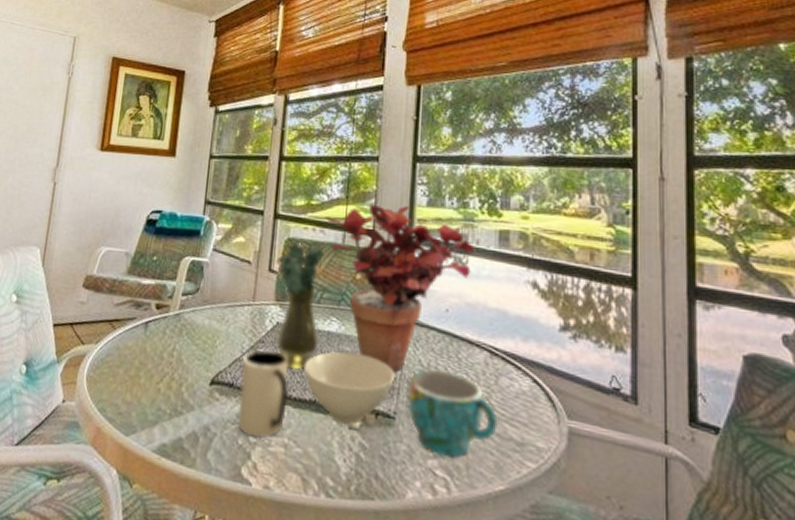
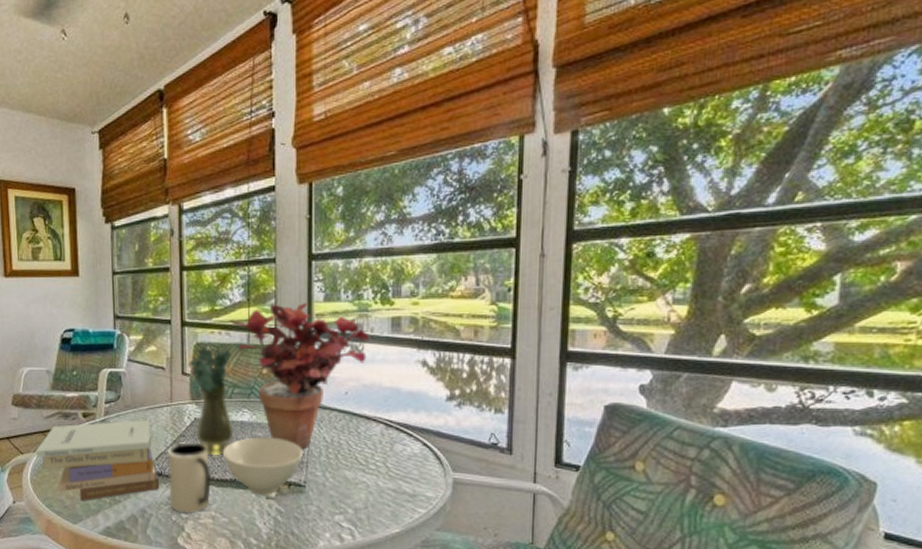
books: none [97,315,229,409] -> present [35,420,159,501]
cup: present [407,369,498,458] -> none [315,443,393,512]

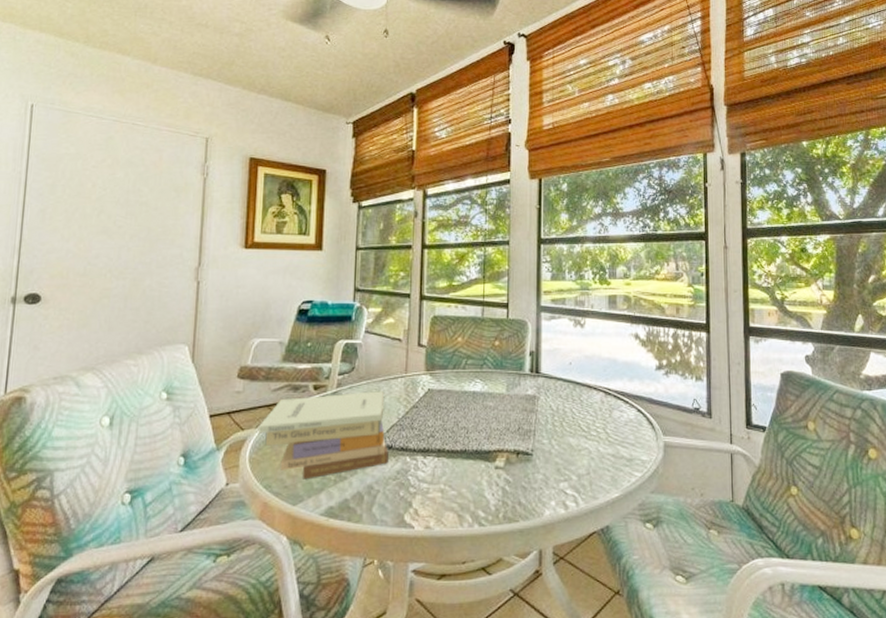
mug: present [167,441,212,513] -> none [398,412,443,488]
vase: present [188,342,234,456] -> none [424,315,467,427]
bowl: present [222,437,303,495] -> none [454,406,530,465]
potted plant: present [230,302,370,448] -> none [466,280,590,417]

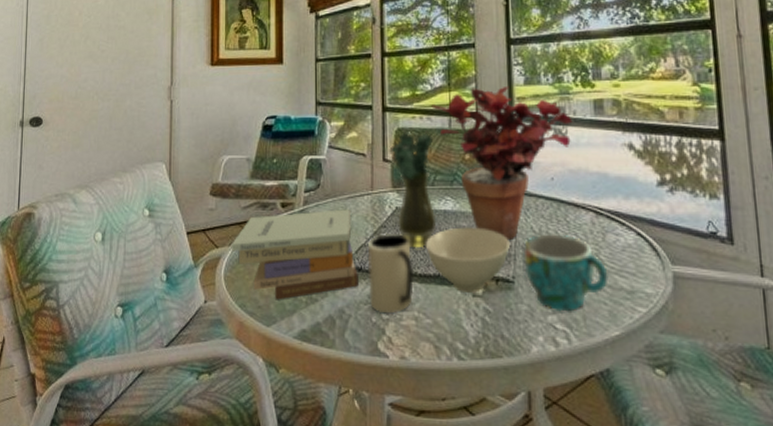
mug: none [398,412,443,488] -> present [367,232,415,314]
vase: none [424,315,467,427] -> present [389,128,437,249]
bowl: none [454,406,530,465] -> present [425,227,510,293]
potted plant: none [466,280,590,417] -> present [431,85,573,239]
cup: none [542,411,612,479] -> present [523,234,609,312]

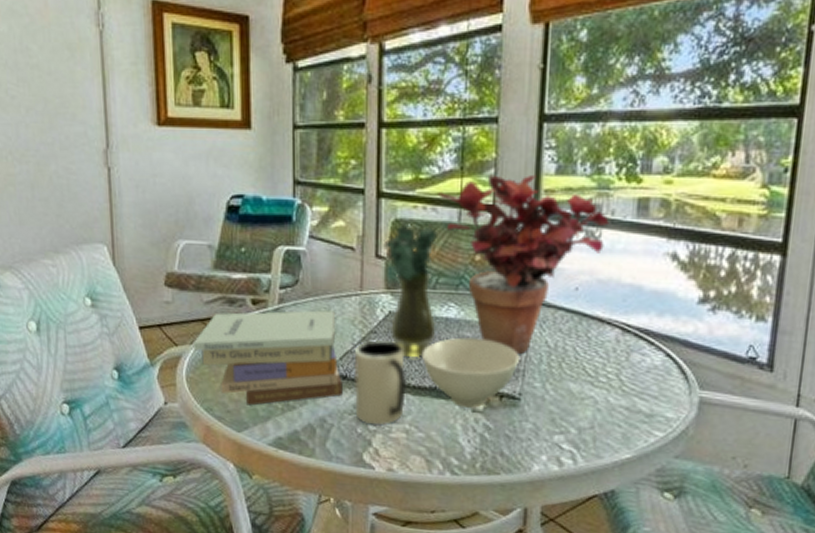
cup: present [523,234,609,312] -> none [533,349,628,433]

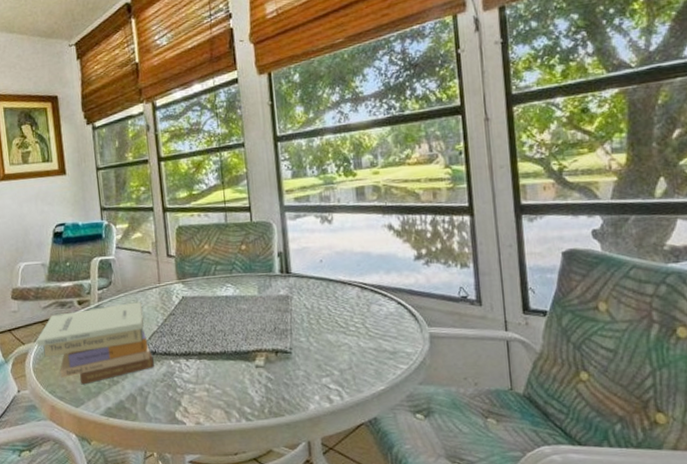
mug: present [354,339,408,425] -> none [159,318,203,388]
vase: present [383,218,439,359] -> none [172,225,220,331]
bowl: present [421,337,519,408] -> none [210,308,286,365]
potted plant: present [438,174,609,354] -> none [208,180,337,317]

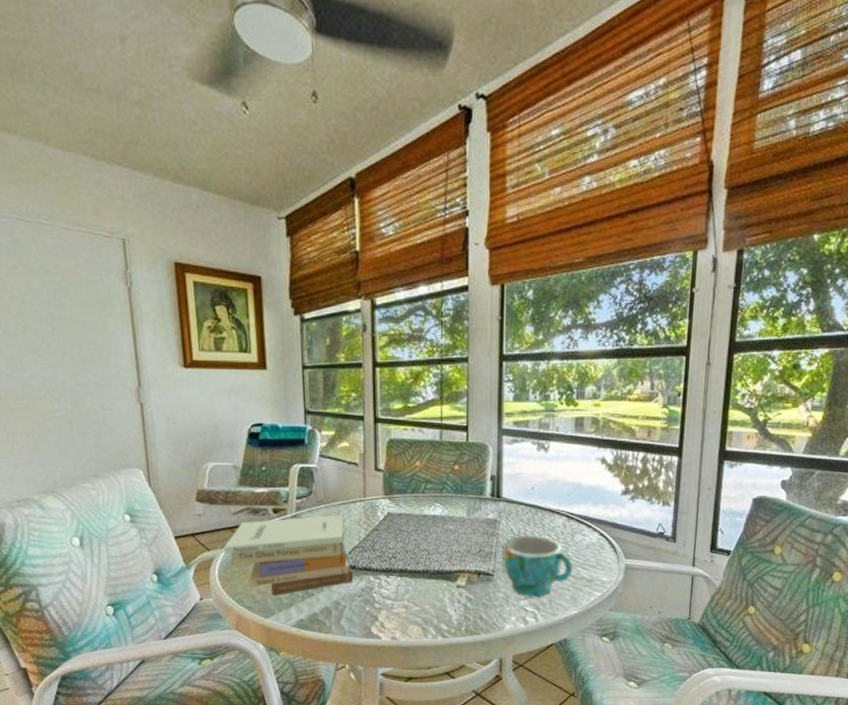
cup: none [298,308,374,374] -> present [503,535,573,597]

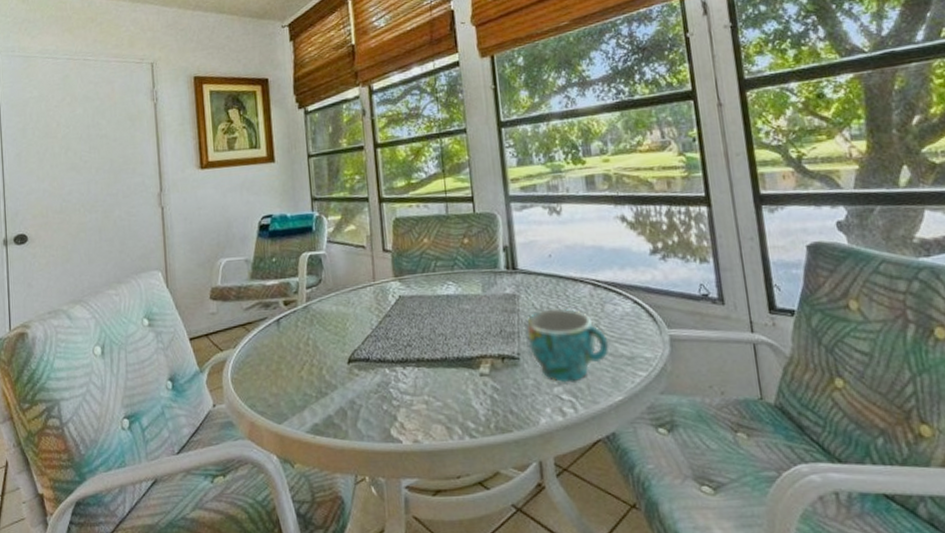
books: present [223,515,353,596] -> none [235,302,367,398]

